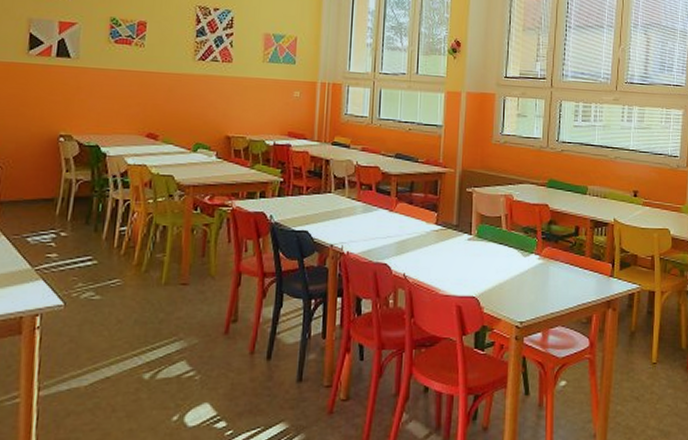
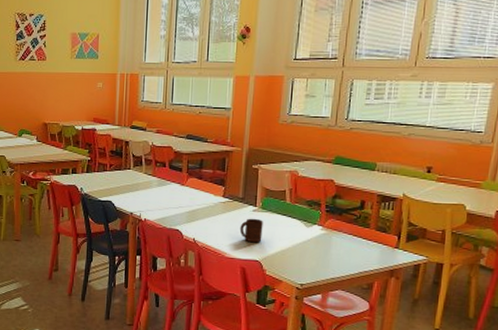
cup: none [454,248,479,277] -> present [239,218,263,243]

